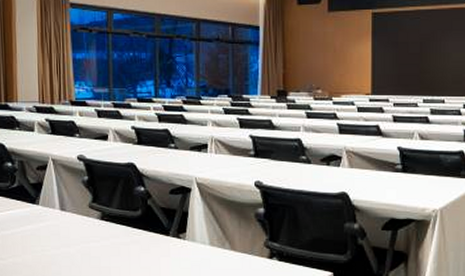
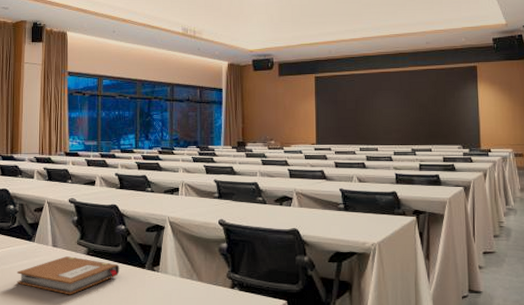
notebook: none [20,221,140,265] -> present [17,256,120,295]

